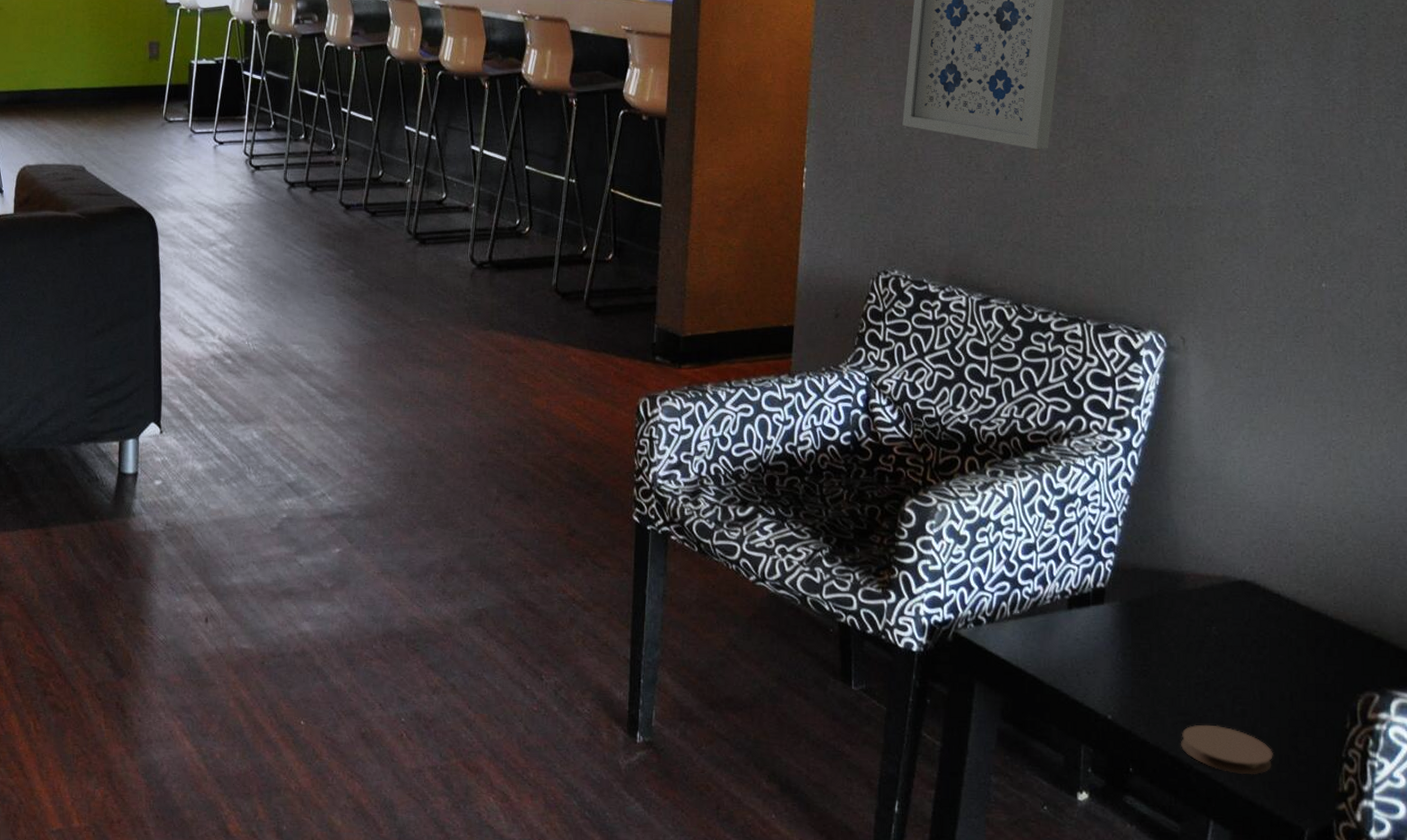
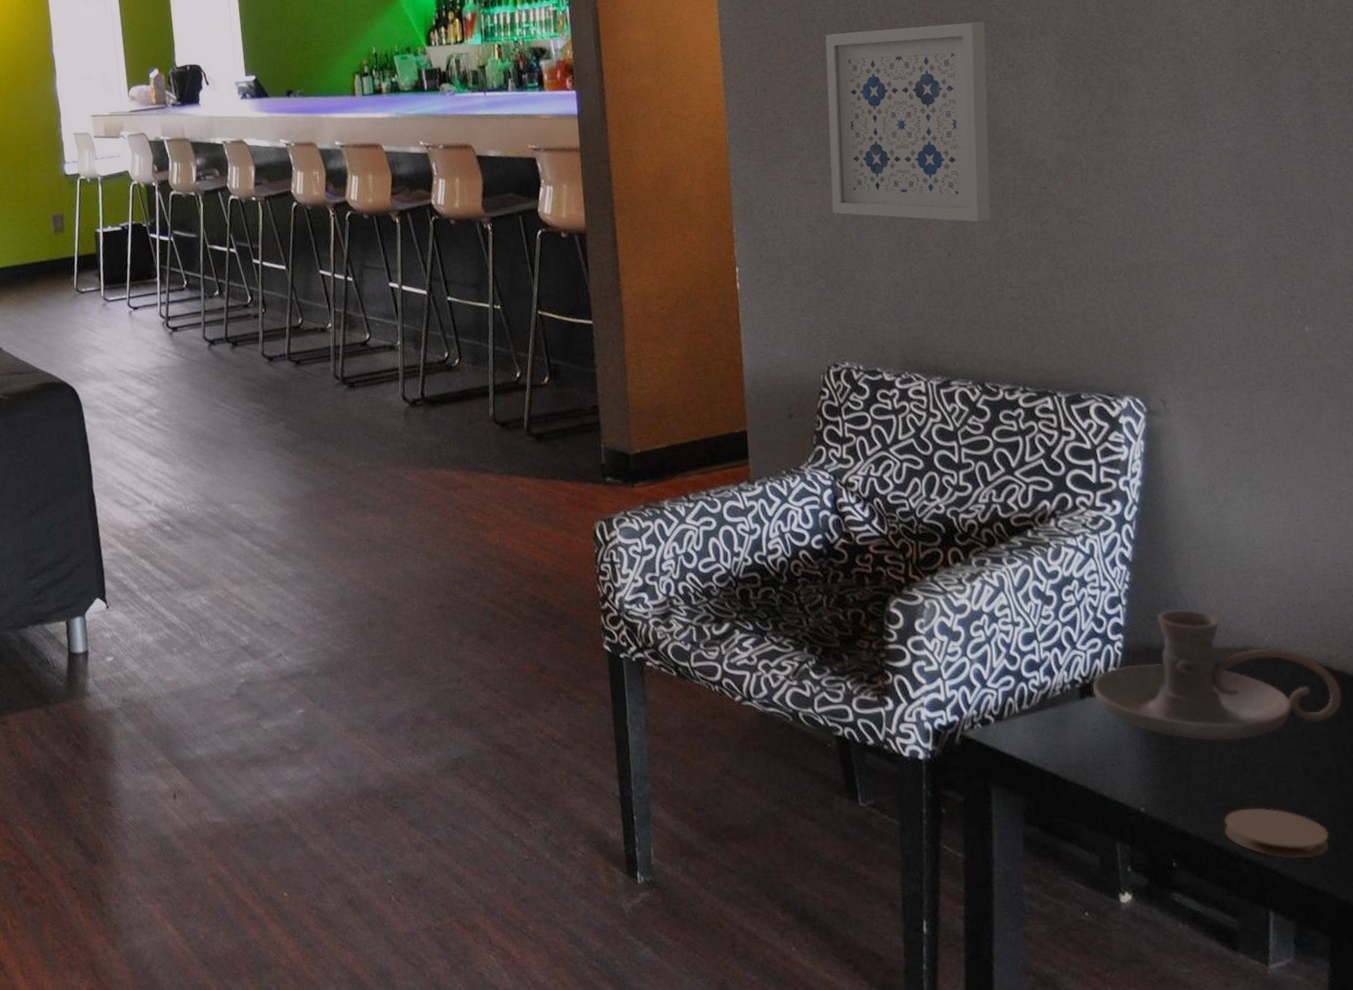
candle holder: none [1080,535,1305,661] -> present [1092,609,1342,741]

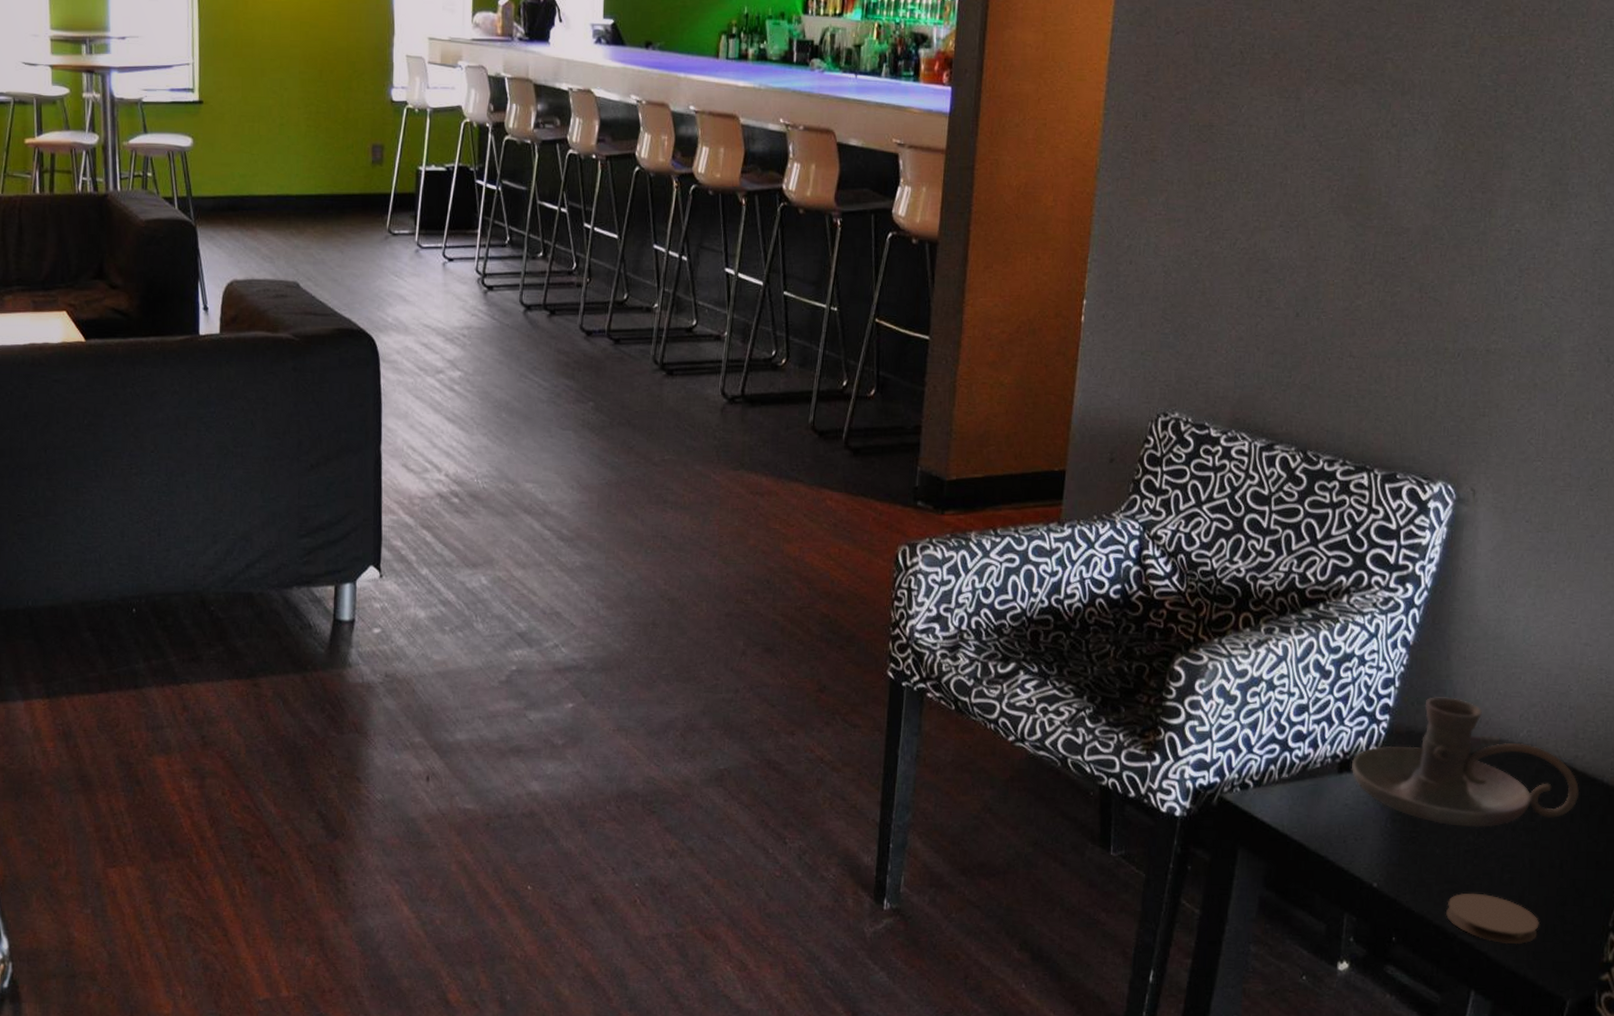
wall art: present [825,22,991,222] -> none [1190,64,1378,285]

